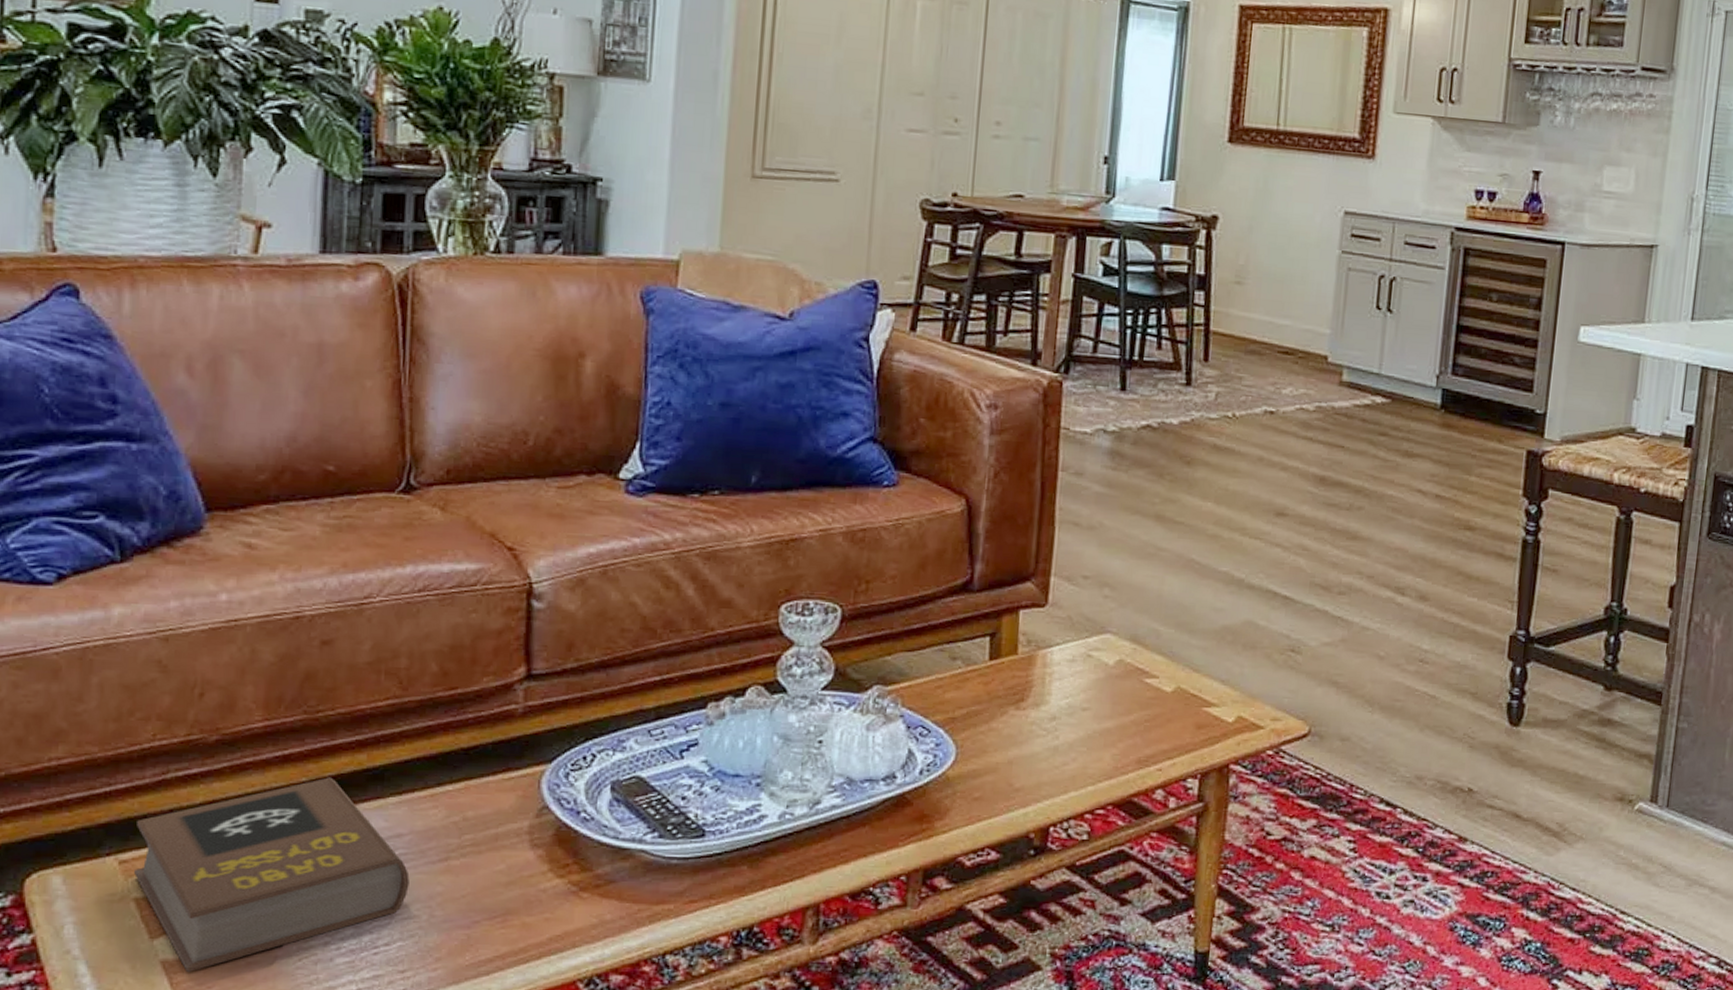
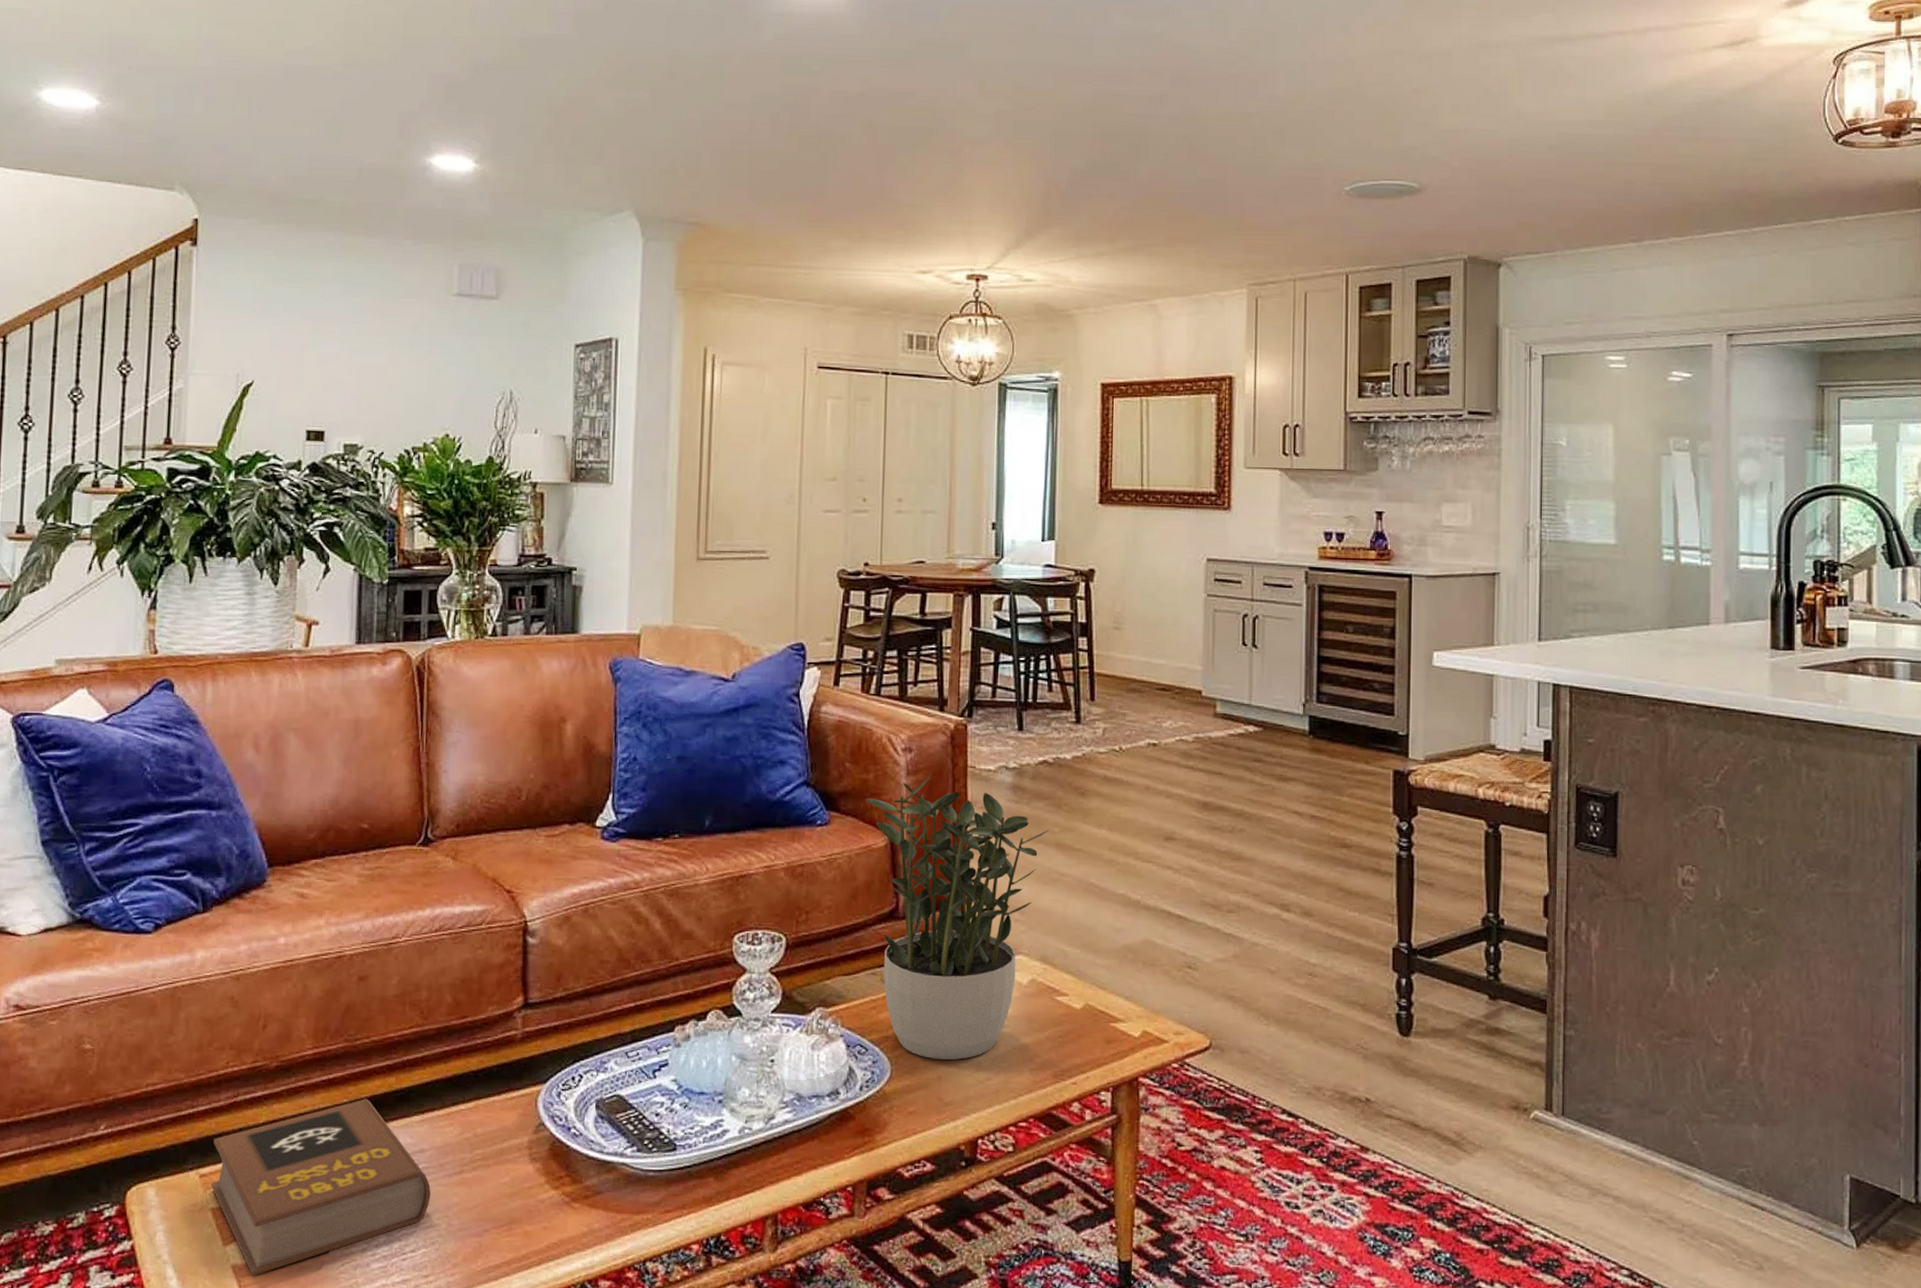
potted plant: none [941,435,1149,744] -> present [866,774,1050,1061]

